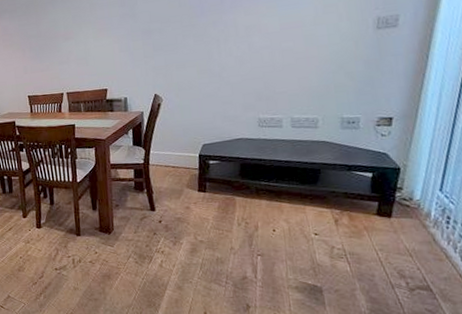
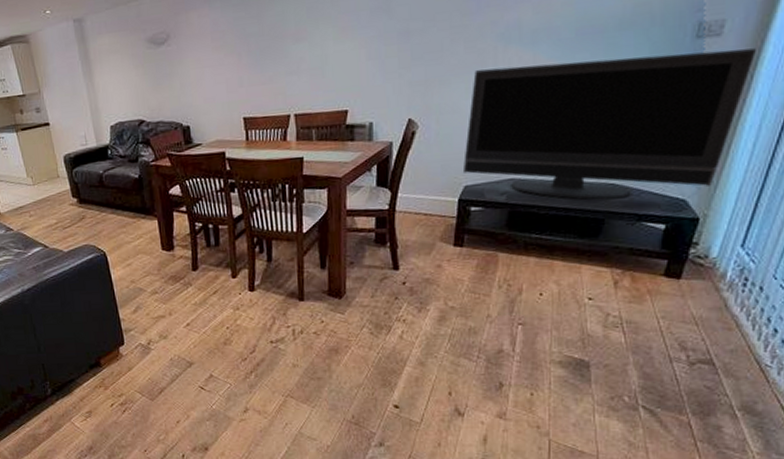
television: none [200,35,428,154] -> present [462,48,756,200]

